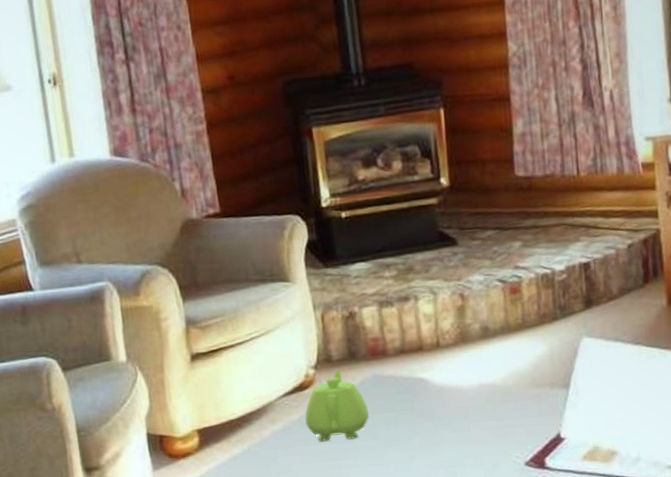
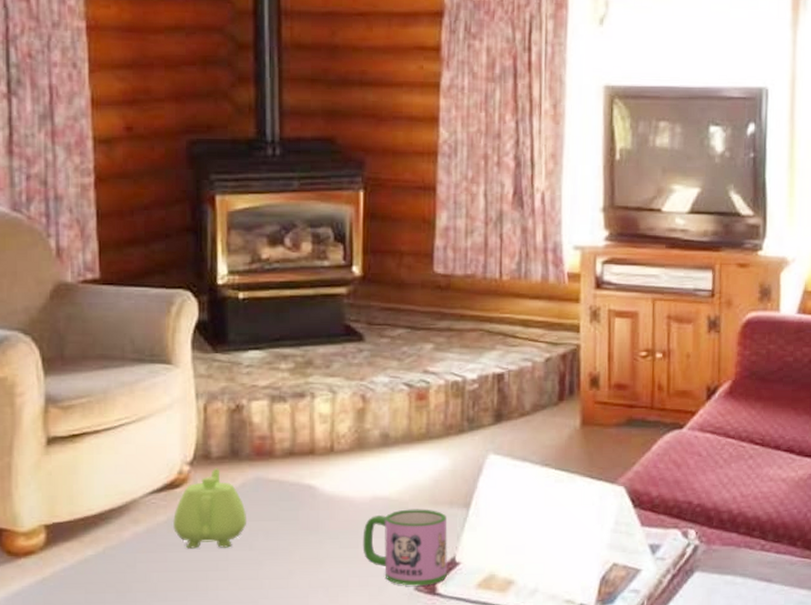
mug: none [473,392,555,462] -> present [362,509,448,586]

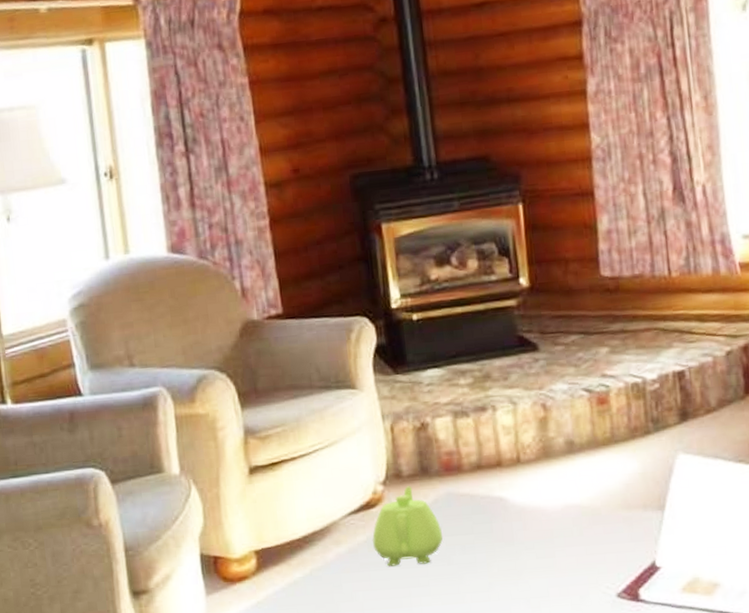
mug: present [362,509,448,586] -> none [558,514,650,593]

